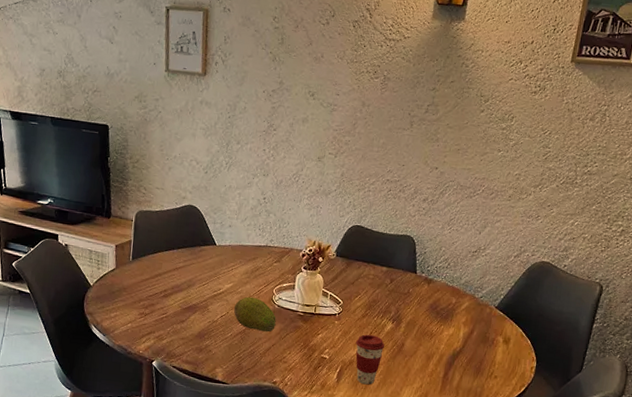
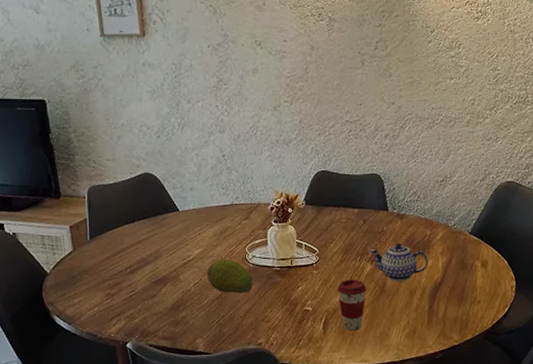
teapot: none [393,306,450,345] -> present [370,242,428,281]

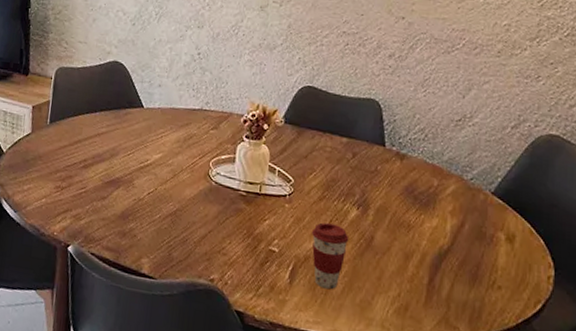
fruit: present [207,259,254,294] -> none [163,170,214,216]
teapot: present [370,242,428,281] -> none [357,188,433,239]

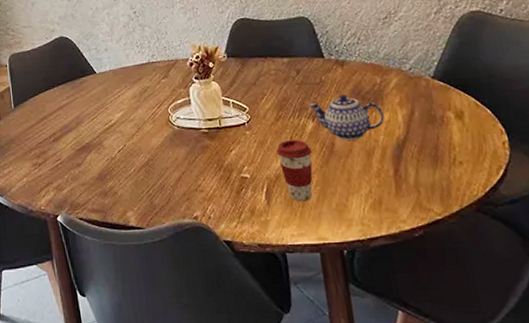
teapot: none [357,188,433,239] -> present [309,94,385,140]

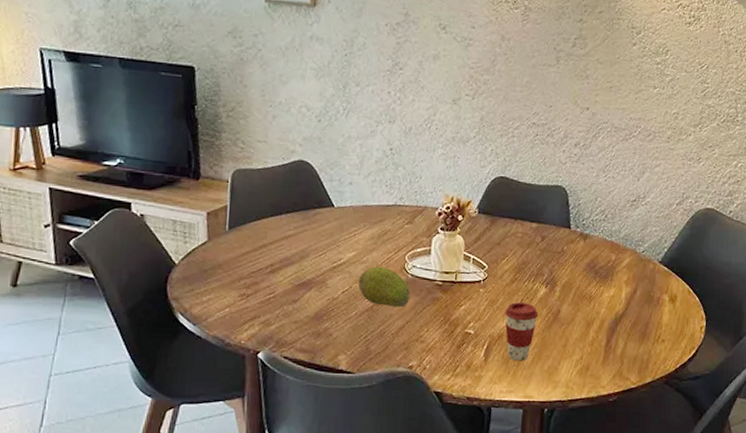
fruit: none [130,122,182,160] -> present [358,266,411,308]
teapot: present [309,94,385,140] -> none [546,265,610,310]

